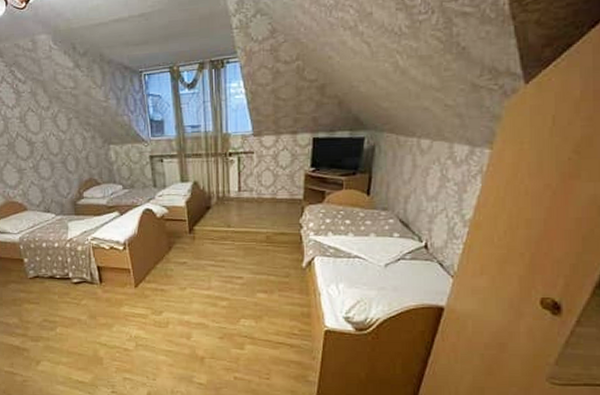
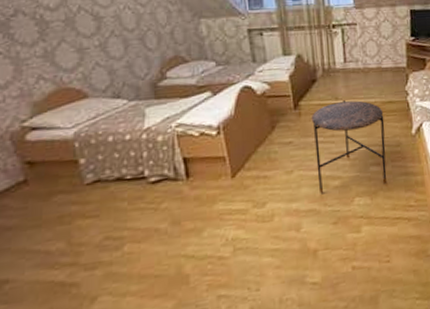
side table: none [204,228,275,311] -> present [311,100,387,193]

